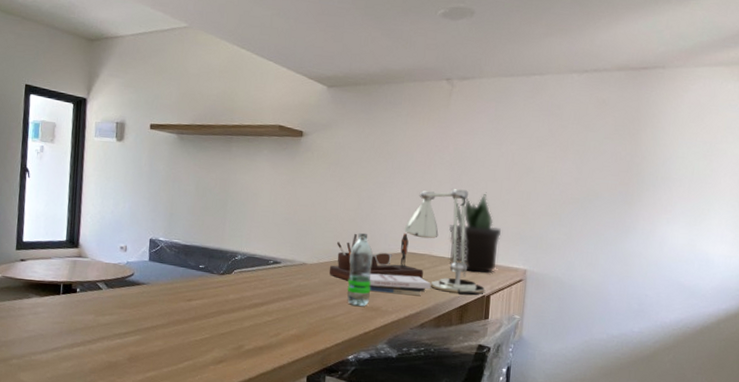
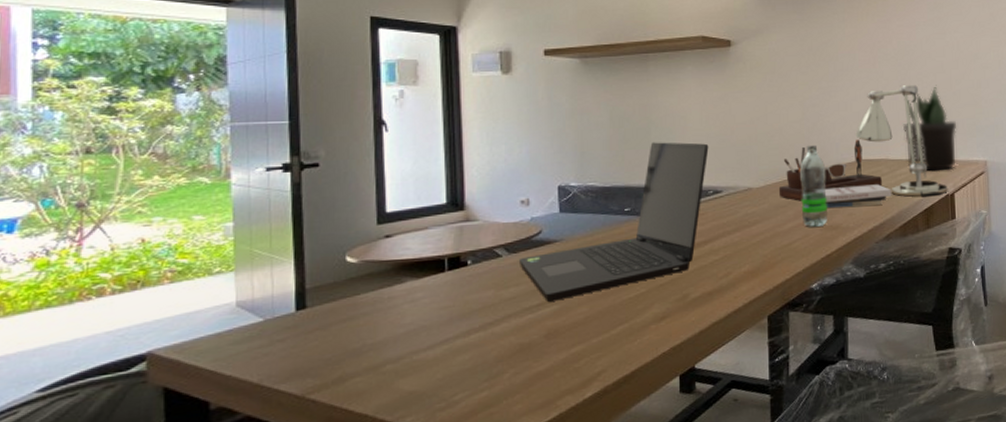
laptop: none [114,212,274,333] -> present [518,142,709,302]

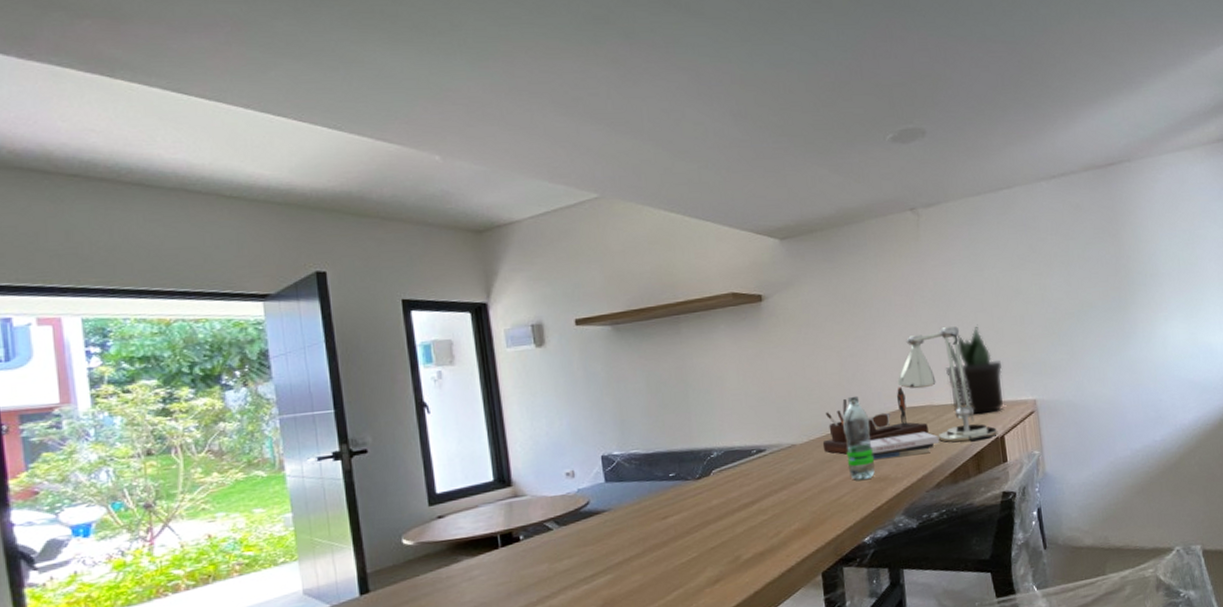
laptop: present [518,142,709,302] -> none [569,402,749,572]

